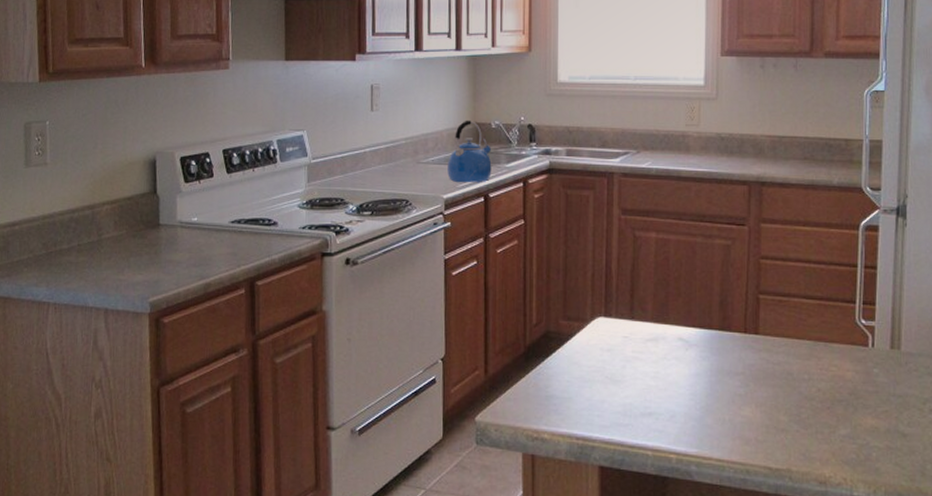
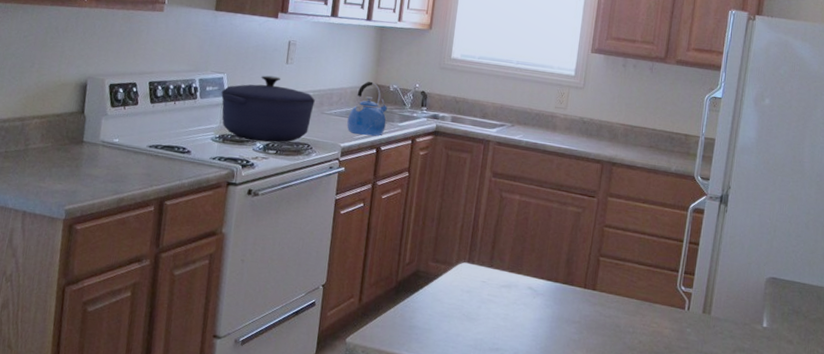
cooking pot: none [302,127,408,203] -> present [221,75,315,143]

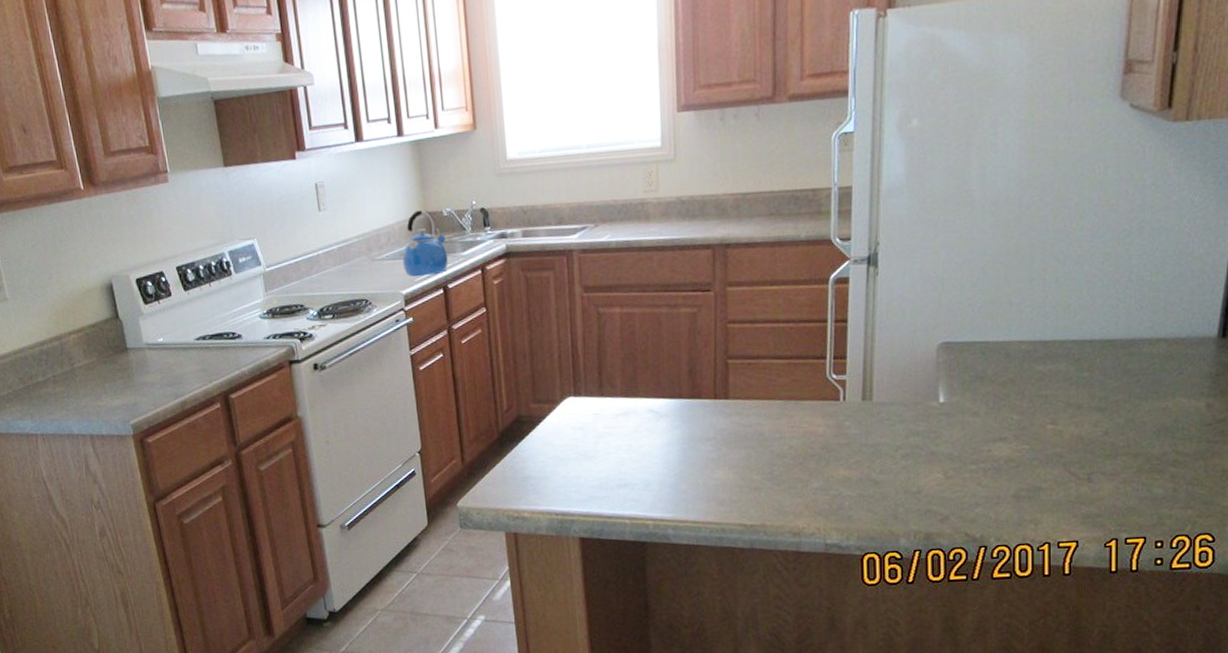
cooking pot: present [221,75,315,143] -> none [256,229,363,309]

